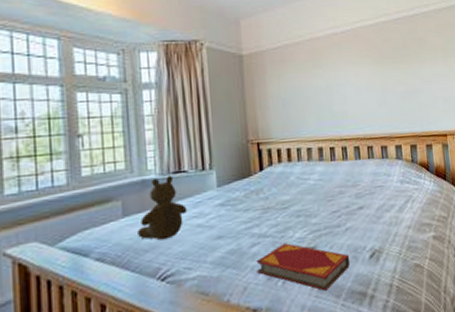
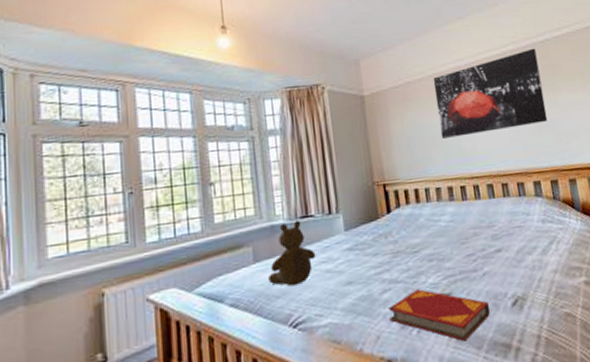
wall art: none [310,21,412,101] -> present [433,48,548,139]

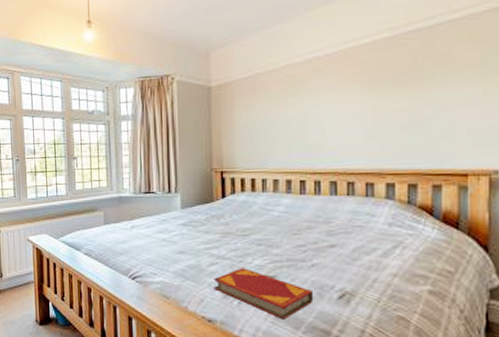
teddy bear: present [268,220,316,286] -> none [115,195,155,247]
wall art: present [433,48,548,139] -> none [285,34,419,132]

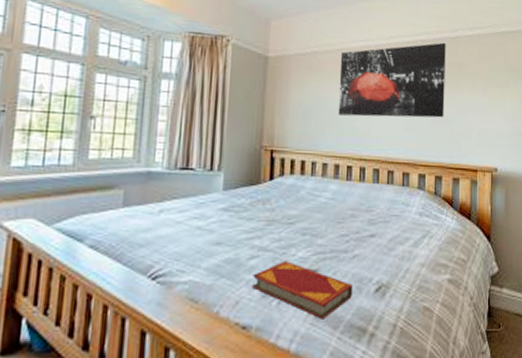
wall art: none [285,34,419,132] -> present [338,42,446,118]

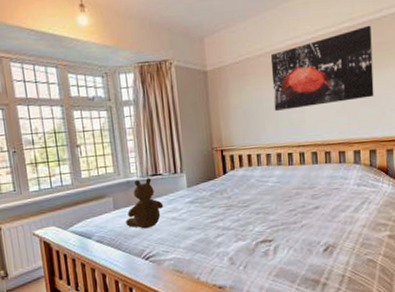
teddy bear: none [135,171,189,237] -> present [126,178,164,229]
hardback book: present [252,261,354,320] -> none [221,235,305,276]

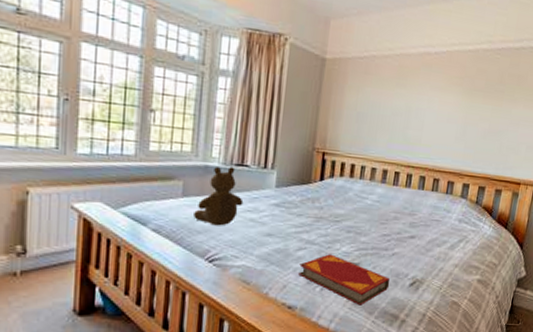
hardback book: none [221,235,305,276] -> present [298,254,391,306]
wall art: present [270,25,374,111] -> none [390,52,509,131]

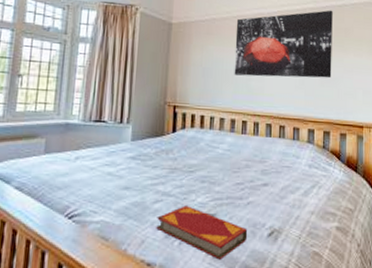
teddy bear: present [194,167,244,226] -> none [55,123,102,181]
wall art: none [390,52,509,131] -> present [234,10,333,79]

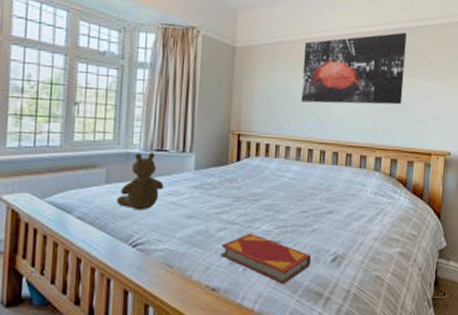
teddy bear: none [55,123,102,181] -> present [117,152,164,211]

